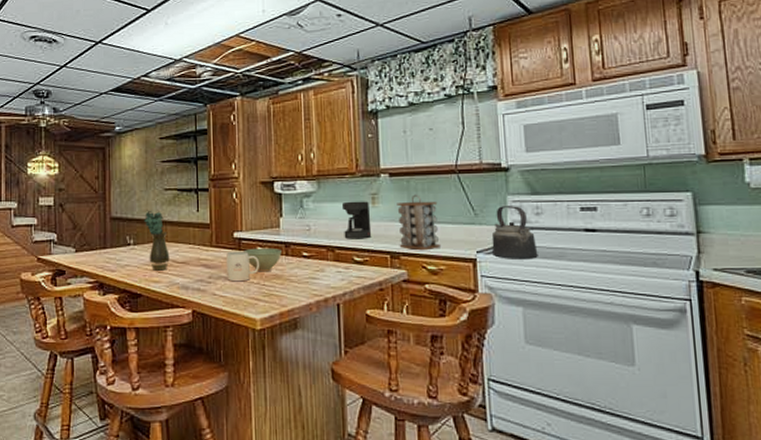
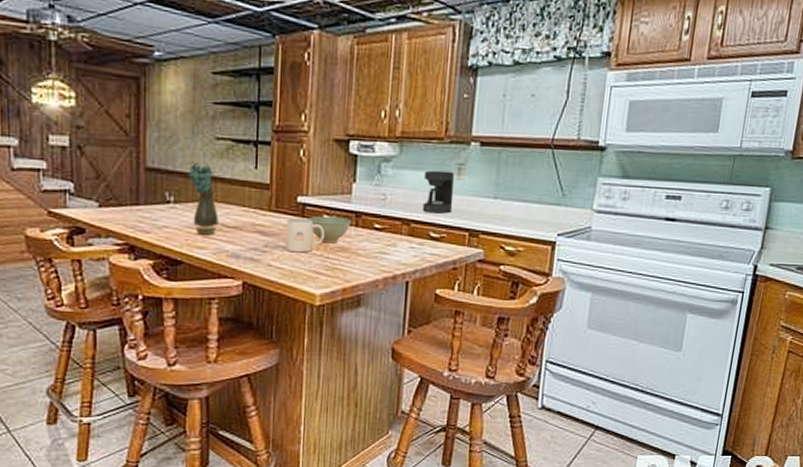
spice rack: present [397,194,442,251] -> none [479,168,527,230]
kettle: present [491,206,538,261] -> none [573,188,618,247]

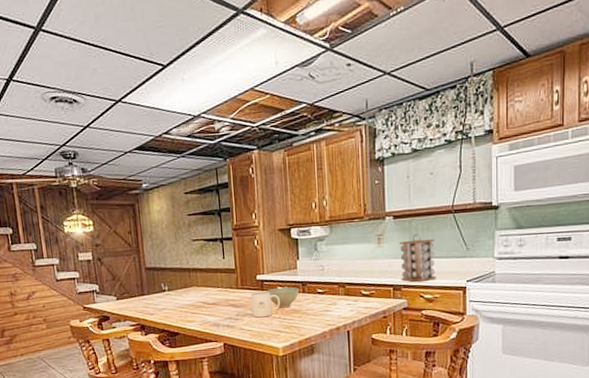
vase: present [189,160,219,235] -> none [176,258,202,312]
coffee maker: present [422,170,454,214] -> none [352,241,377,276]
spice rack: none [479,168,527,230] -> present [400,233,437,283]

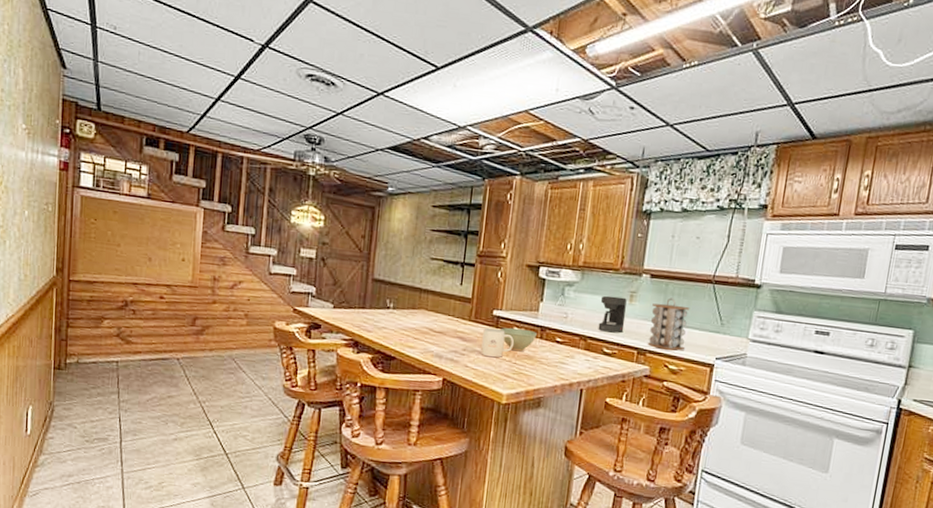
coffee maker: none [352,241,377,276] -> present [598,295,627,333]

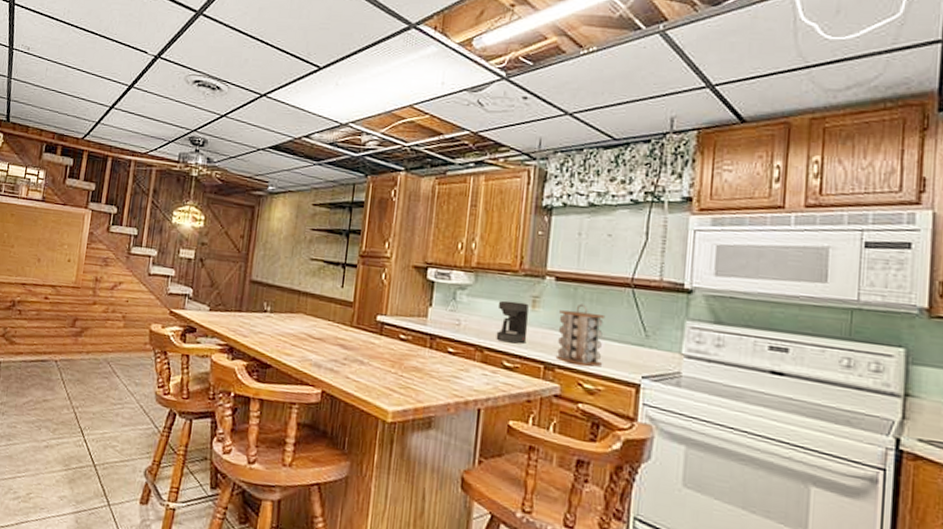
mug: present [481,327,515,358] -> none [363,334,401,370]
bowl: present [500,327,537,352] -> none [385,335,426,363]

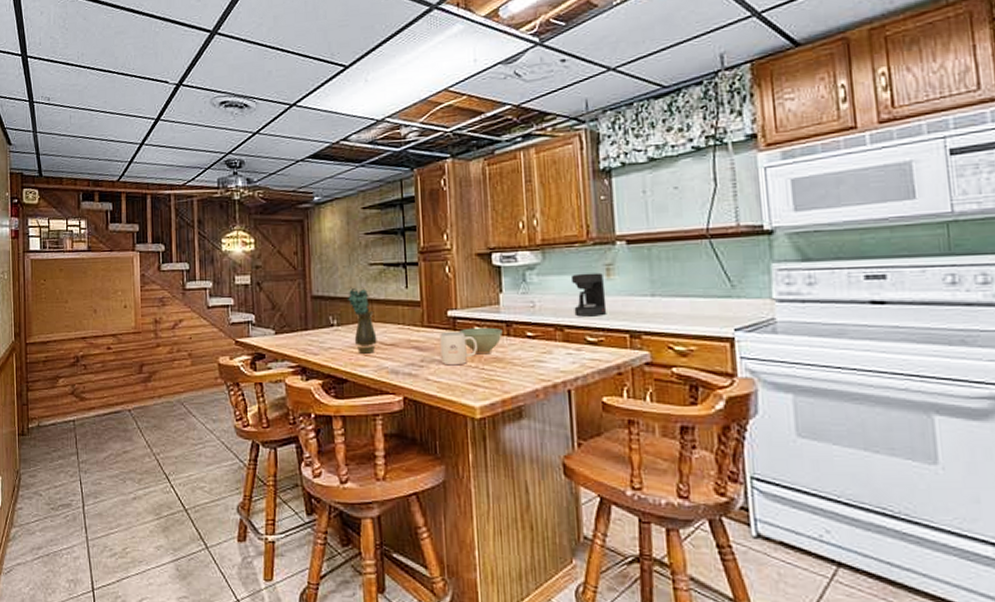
vase: none [283,276,306,344] -> present [348,286,377,354]
mug: none [363,334,401,370] -> present [439,331,478,366]
bowl: none [385,335,426,363] -> present [459,327,503,355]
spice rack: present [555,303,606,367] -> none [636,264,691,329]

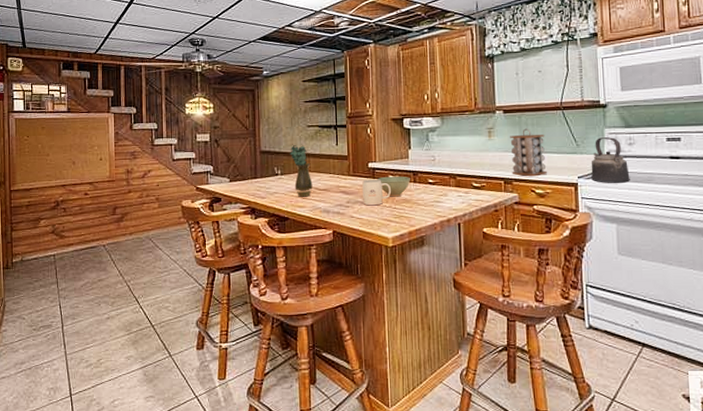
coffee maker: present [572,272,607,317] -> none [463,134,488,168]
spice rack: none [636,264,691,329] -> present [510,128,548,177]
kettle: none [752,275,812,339] -> present [591,137,630,184]

